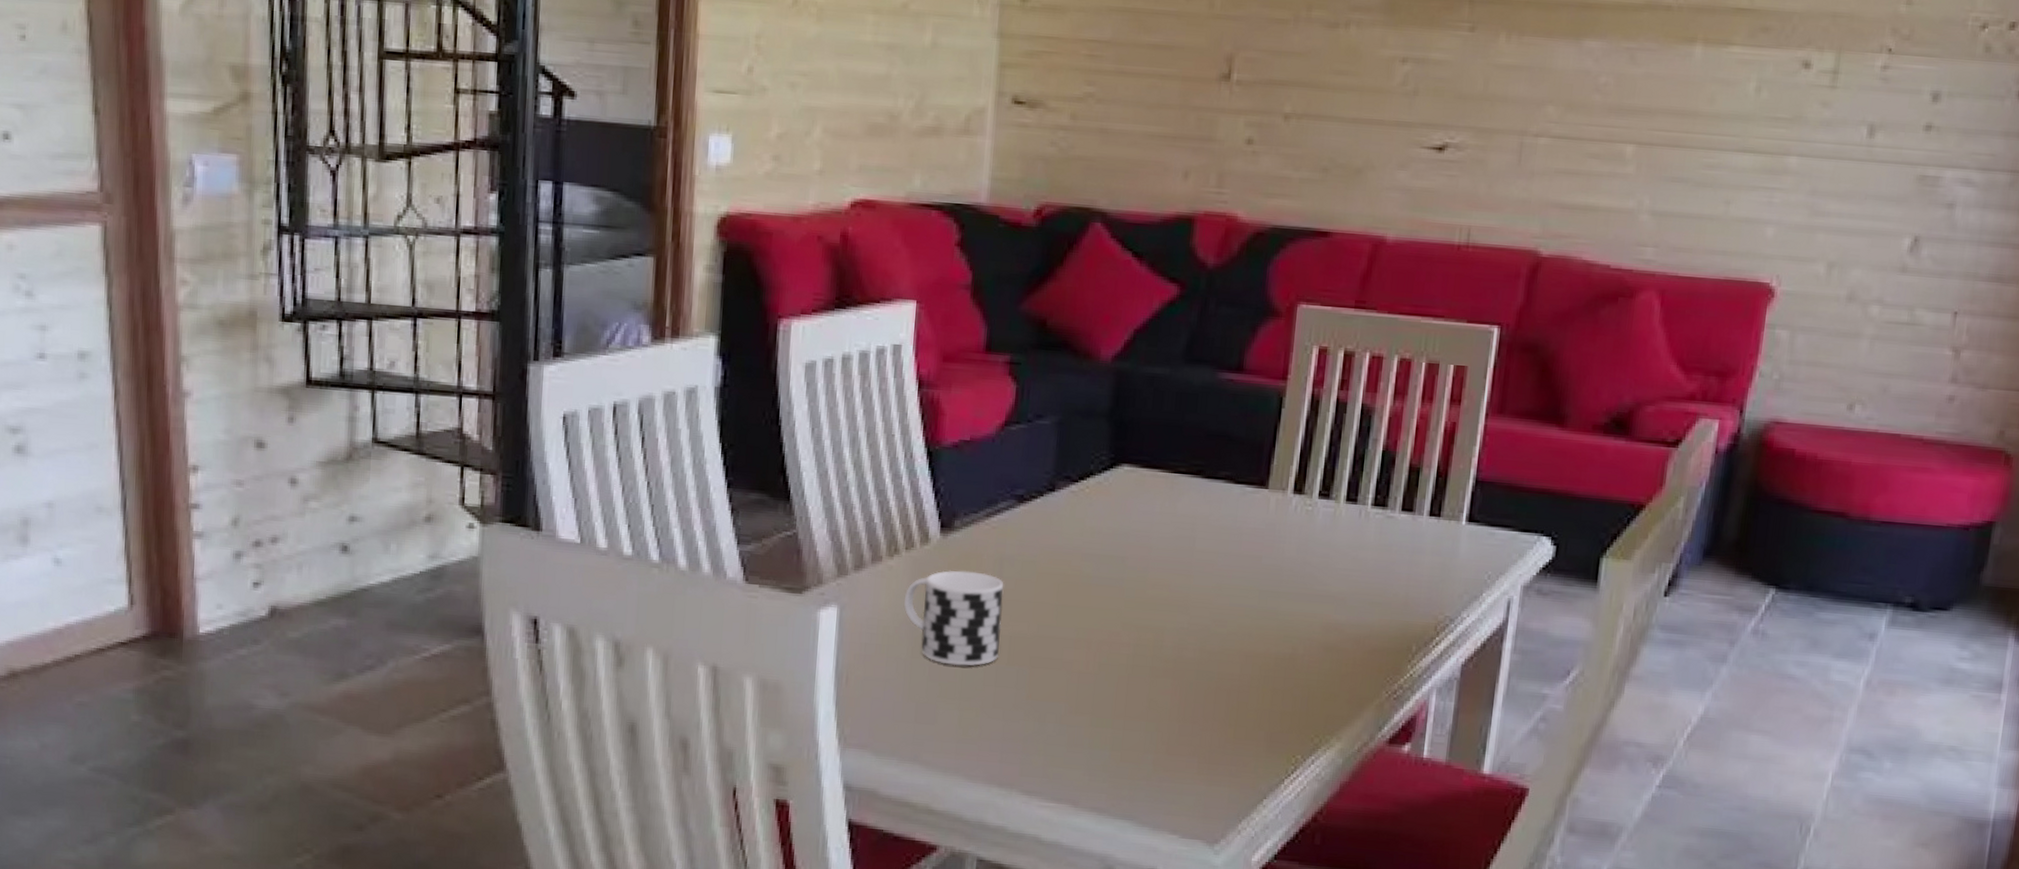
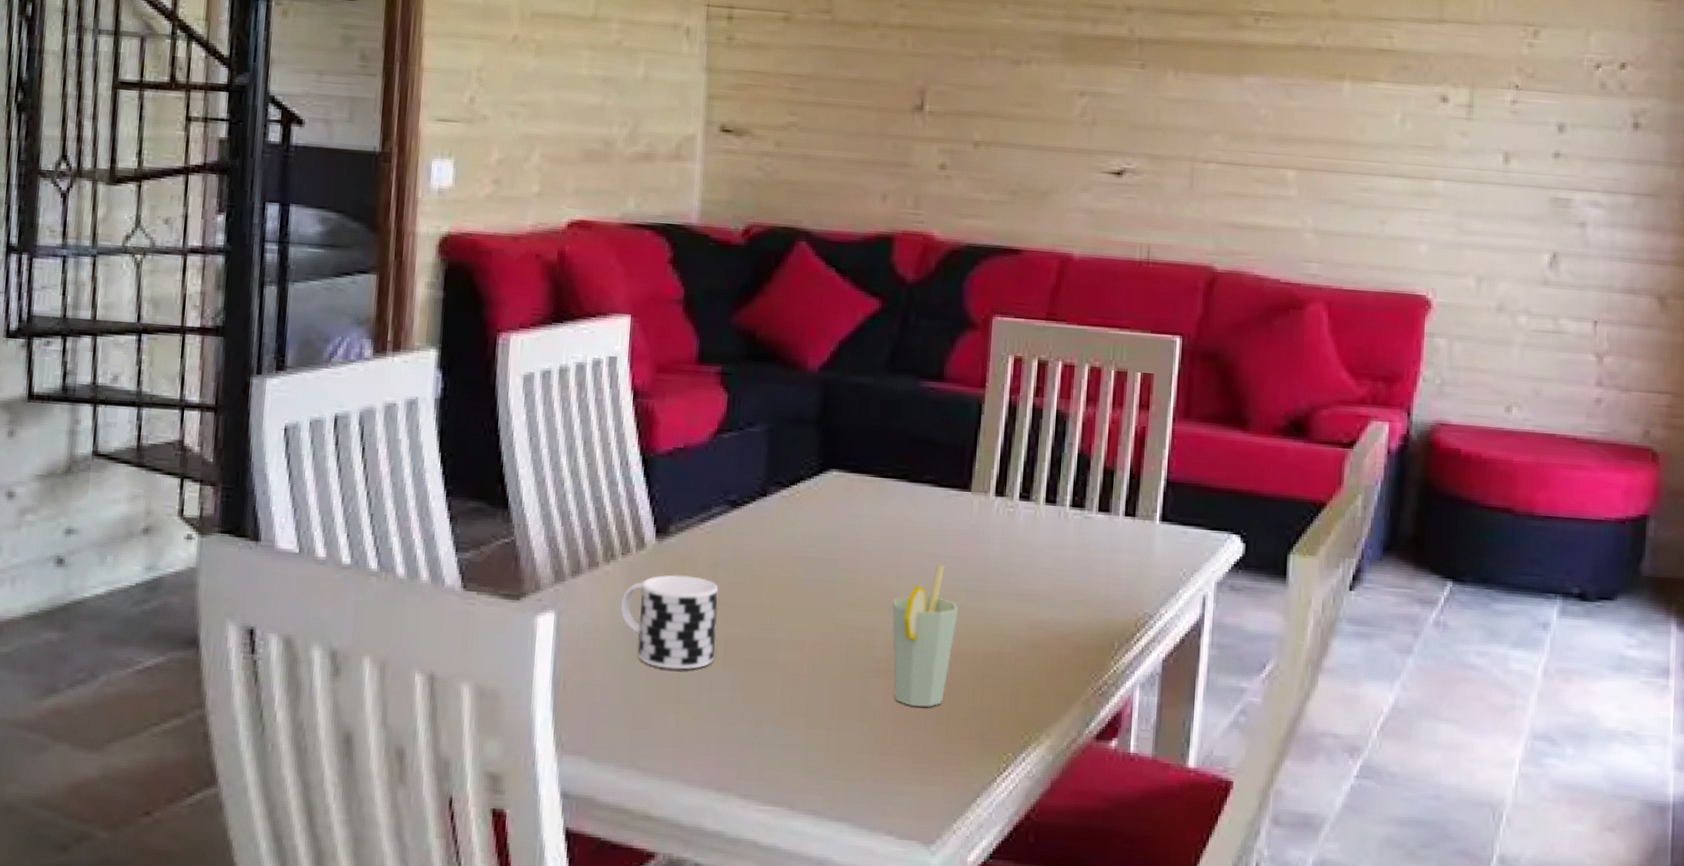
cup: none [1182,564,1251,708] -> present [892,565,959,707]

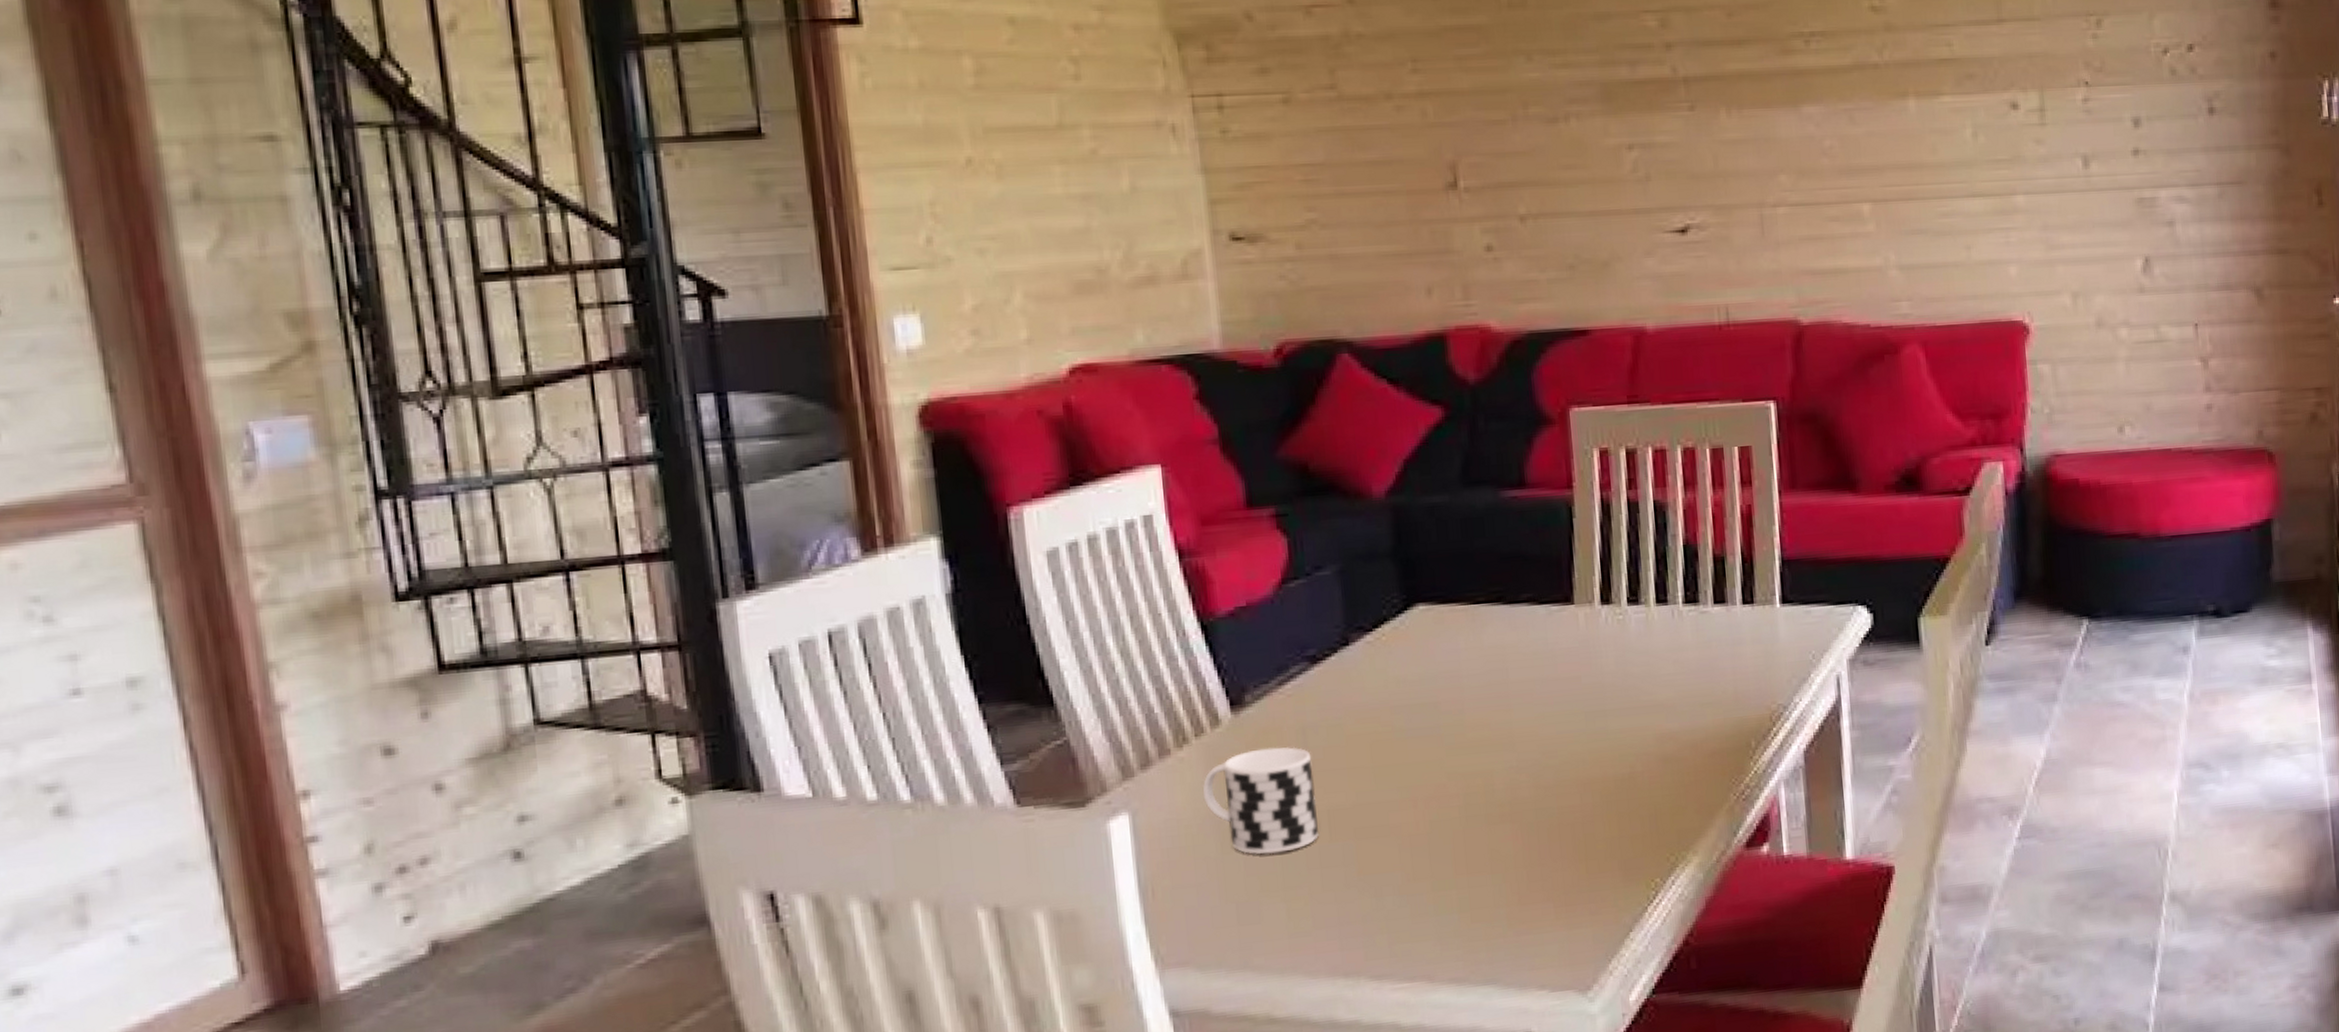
cup: present [892,565,959,707] -> none [1506,689,1580,847]

